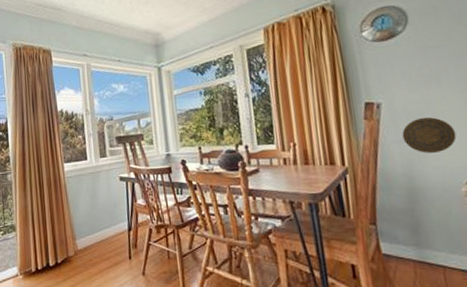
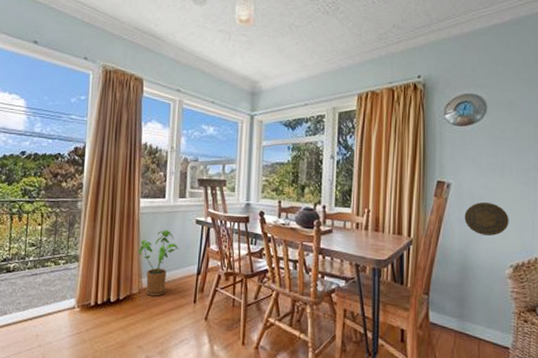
house plant: none [69,190,107,257] -> present [138,230,179,296]

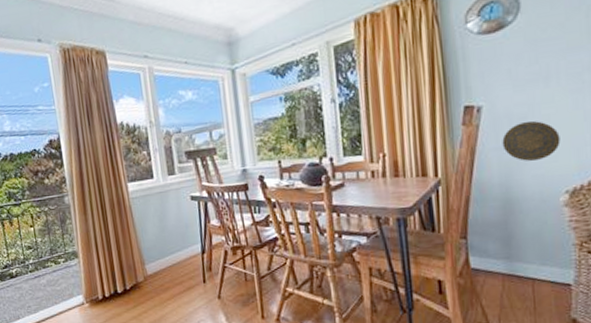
house plant: present [138,230,179,296] -> none [136,212,178,282]

